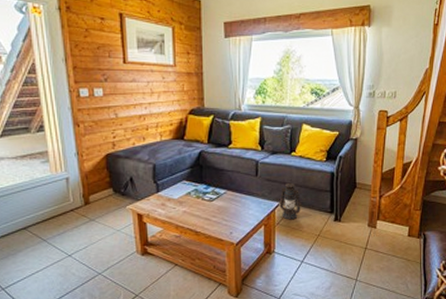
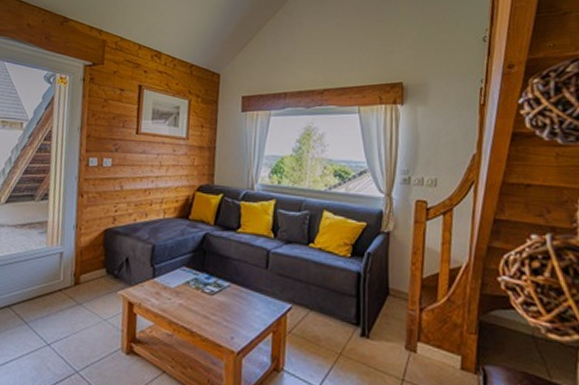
lantern: present [279,183,302,220] -> none [292,281,320,329]

